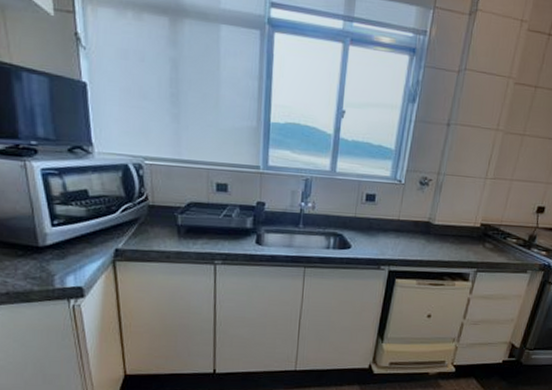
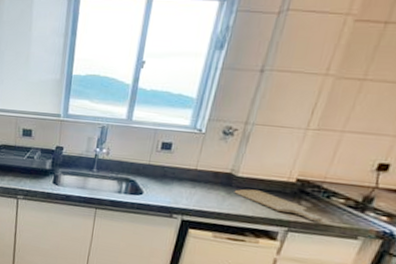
chopping board: none [432,235,502,261] -> present [234,189,323,223]

